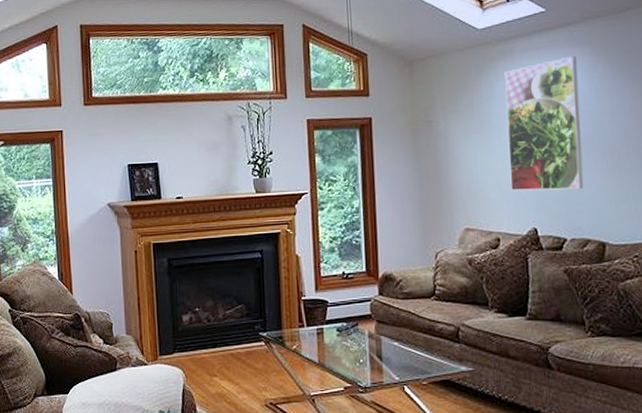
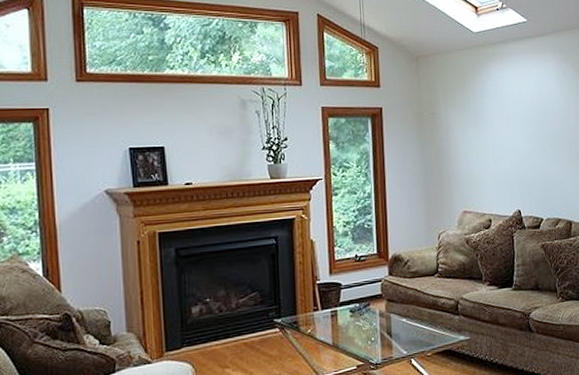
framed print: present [504,56,584,191] -> none [495,62,556,177]

